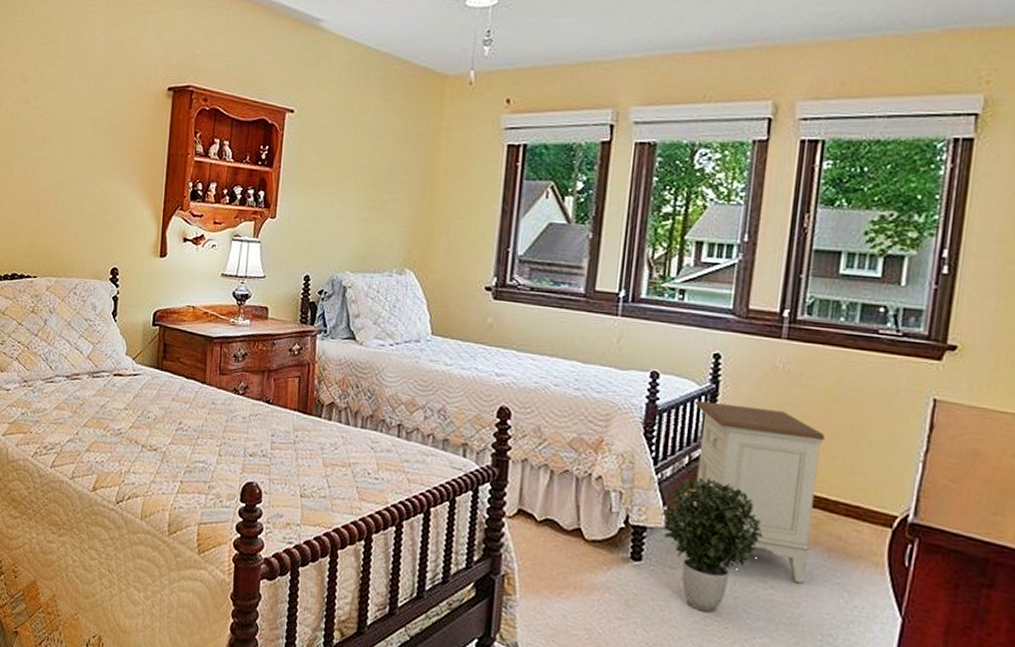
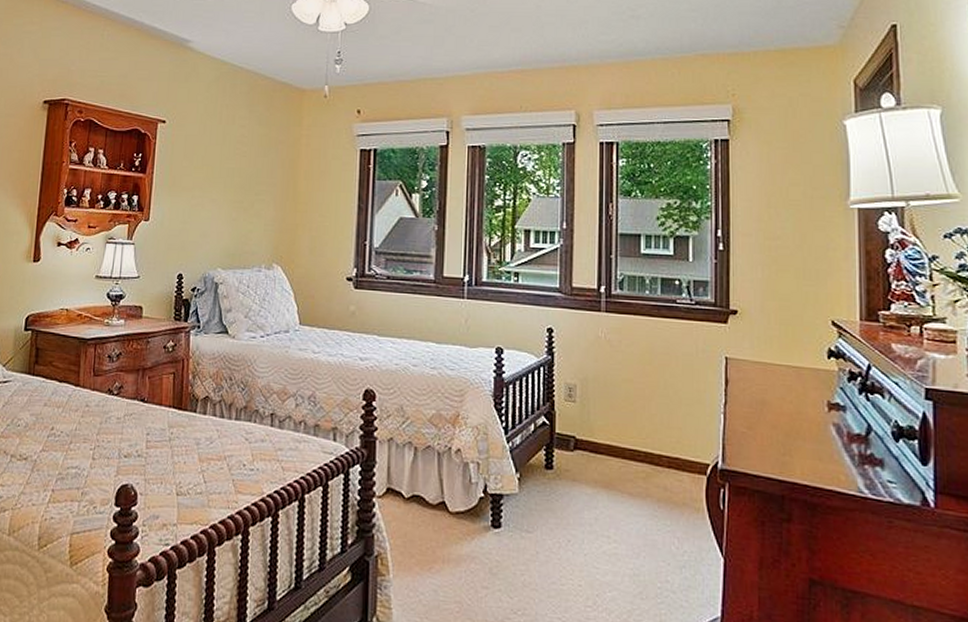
potted plant: present [661,478,763,613] -> none [515,442,603,572]
nightstand: present [693,400,825,583] -> none [534,371,644,534]

